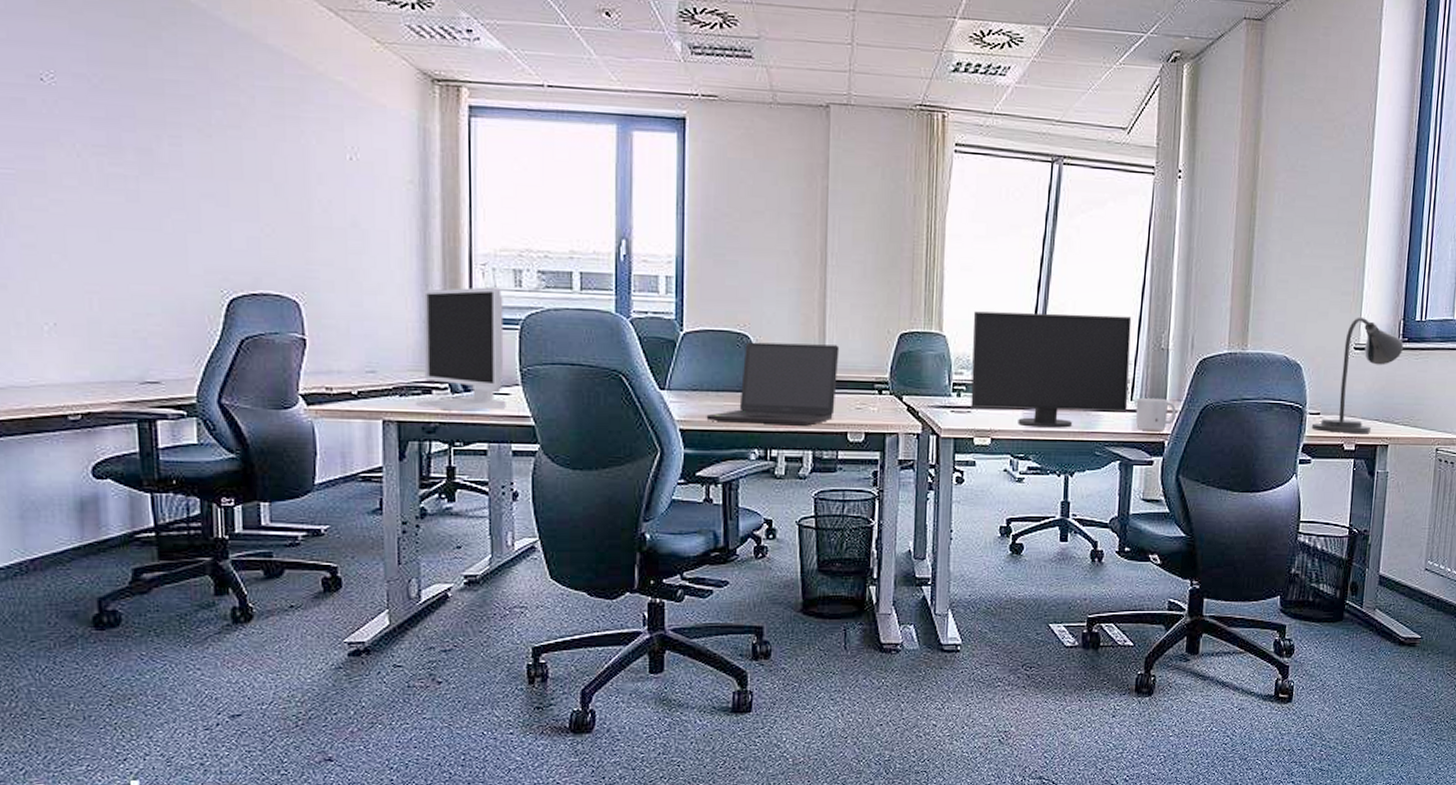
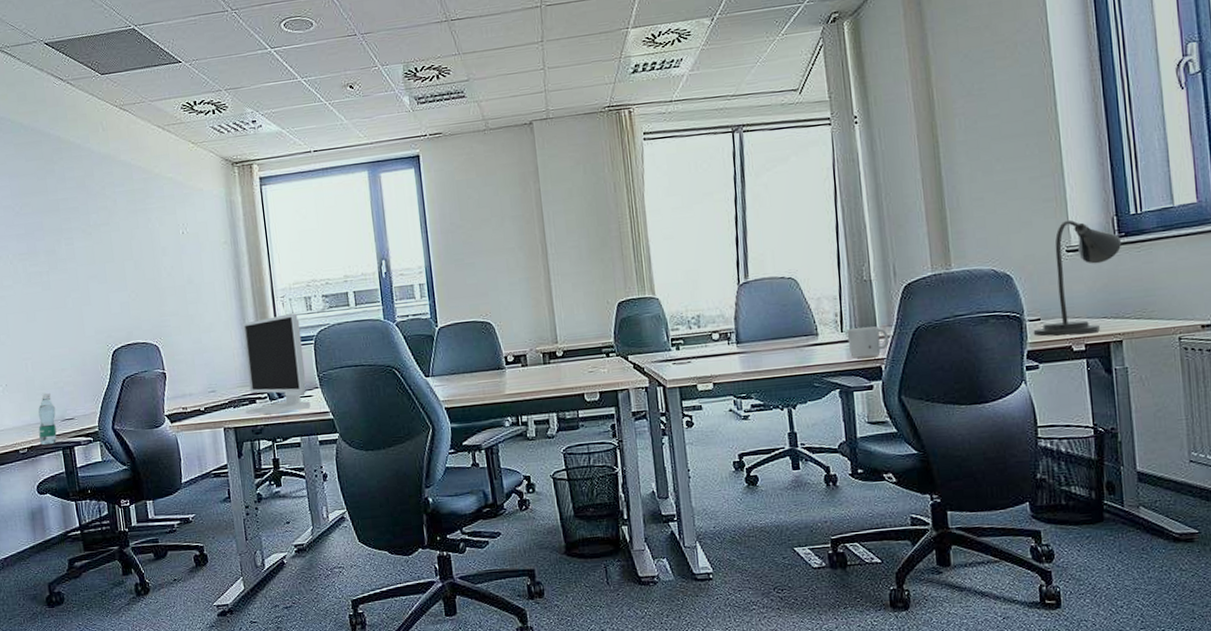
bottle: none [101,342,133,414] -> present [37,392,57,446]
laptop: present [706,342,840,426] -> none [465,320,571,398]
computer monitor: present [970,311,1132,428] -> none [680,256,839,368]

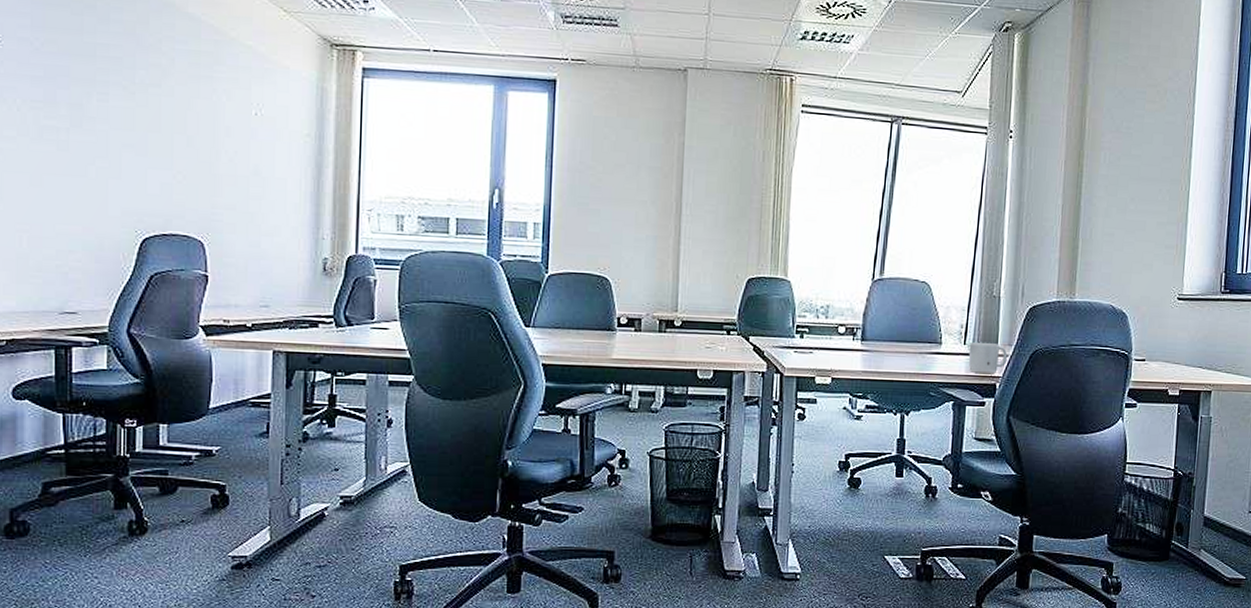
bottle: present [37,392,57,446] -> none [24,276,54,341]
monitor: present [242,313,311,415] -> none [304,230,386,344]
desk lamp: present [1033,219,1122,336] -> none [1137,269,1226,379]

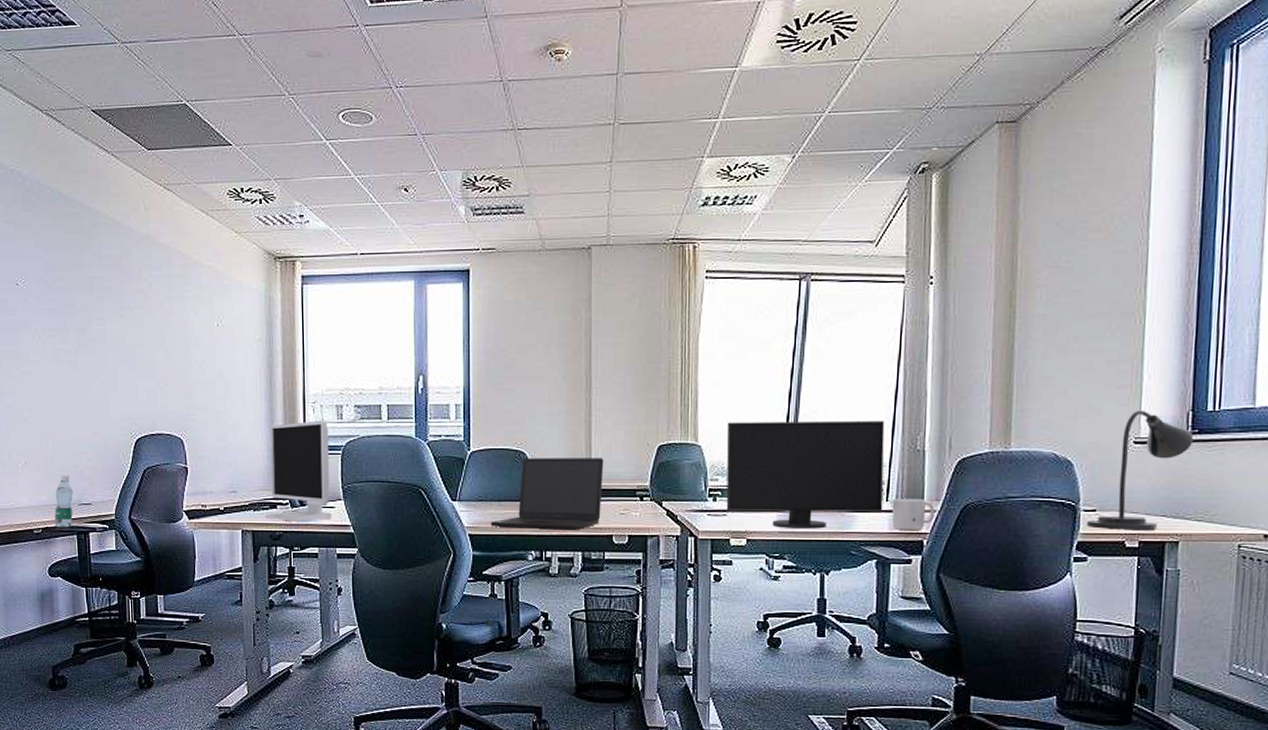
bottle: none [24,276,54,341] -> present [54,474,74,528]
monitor: none [304,230,386,344] -> present [266,421,332,522]
laptop: none [567,284,692,363] -> present [490,458,604,530]
computer monitor: none [813,259,965,369] -> present [726,420,885,529]
desk lamp: none [1137,269,1226,379] -> present [1086,409,1194,530]

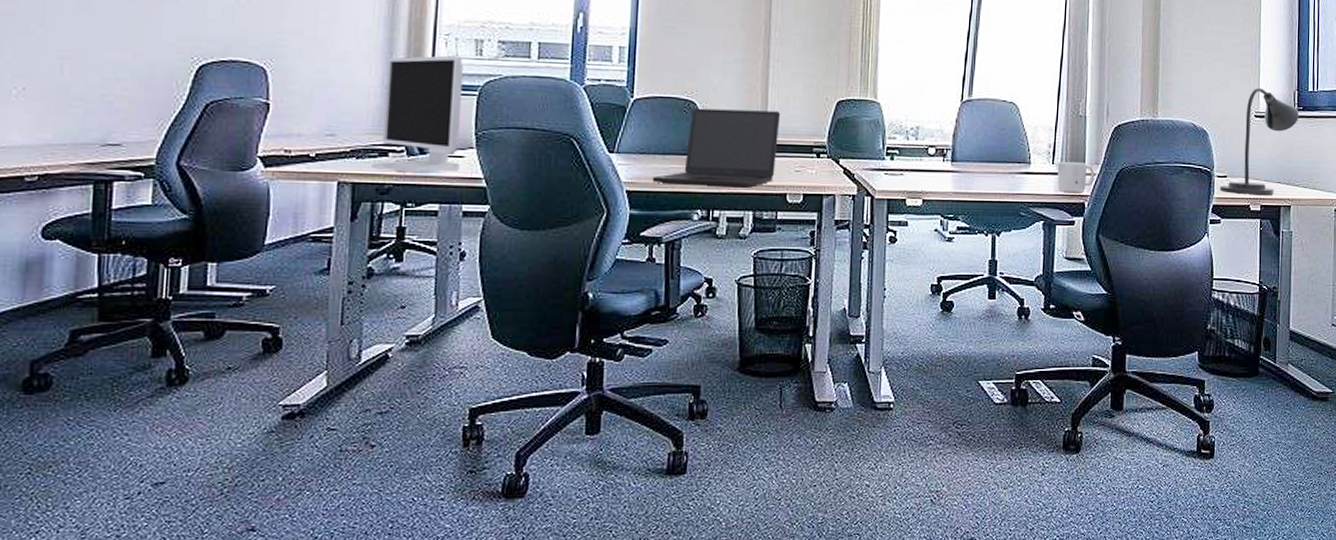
bottle: present [54,474,74,528] -> none [59,106,96,176]
computer monitor: present [726,420,885,529] -> none [903,81,1052,190]

